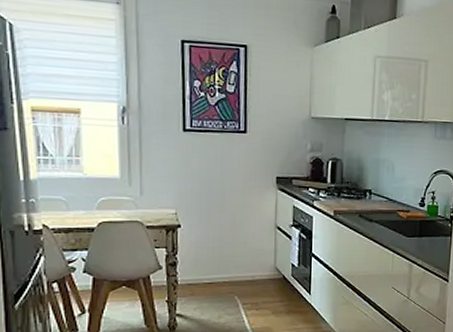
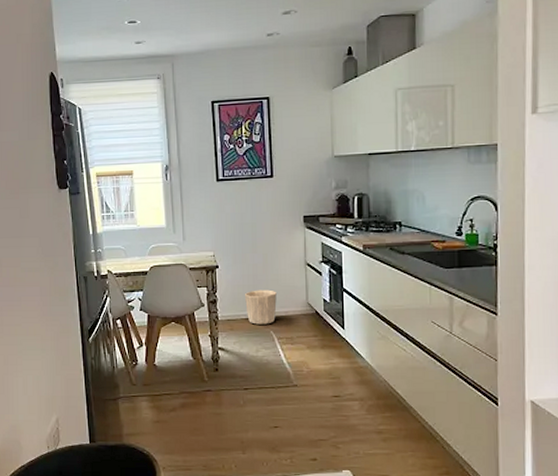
waste basket: none [209,252,244,289] -> present [245,289,277,325]

